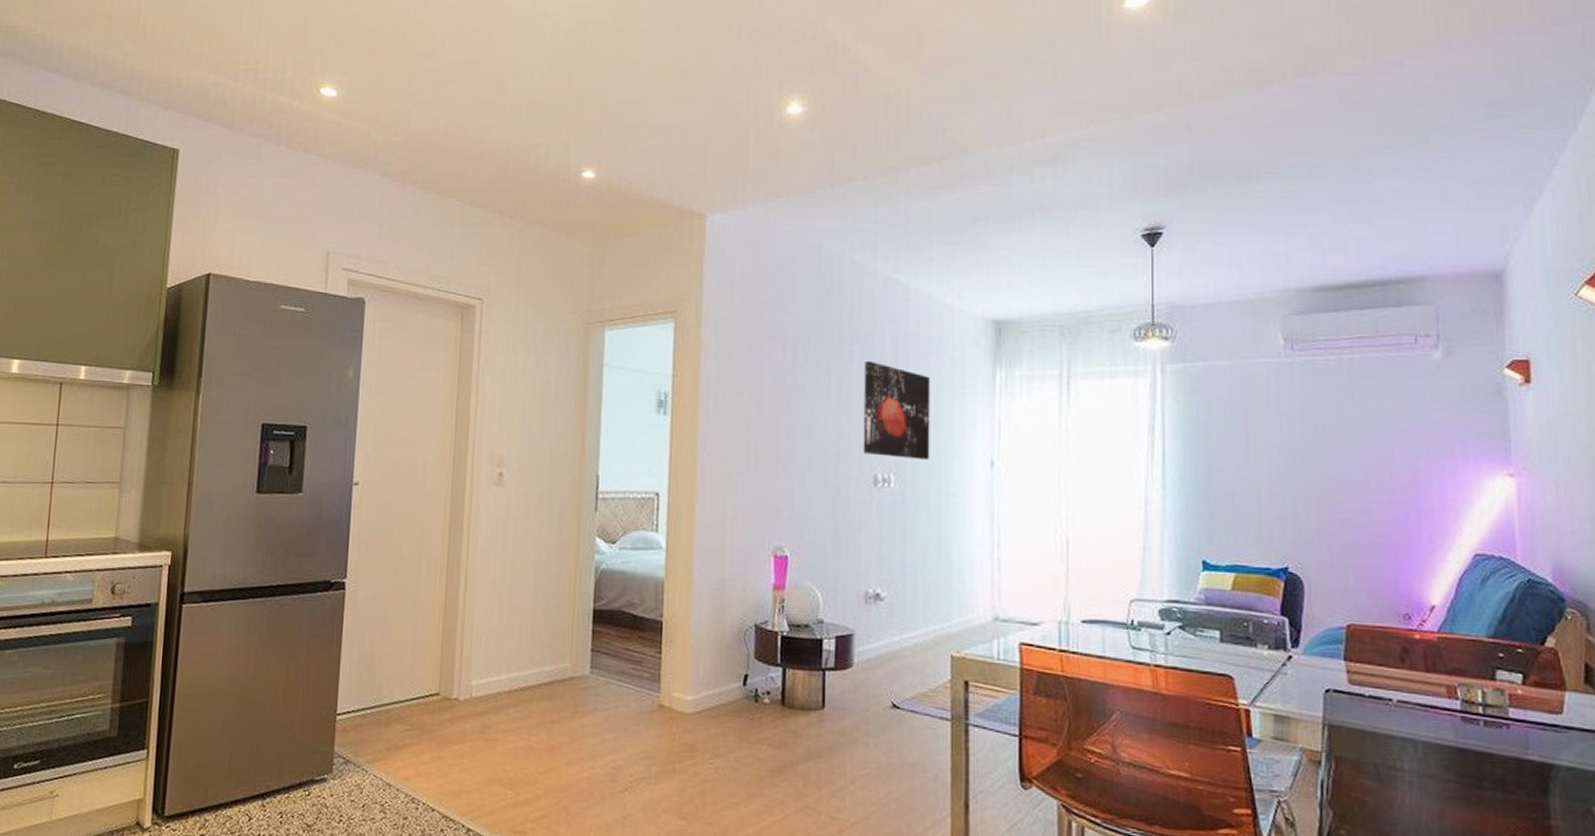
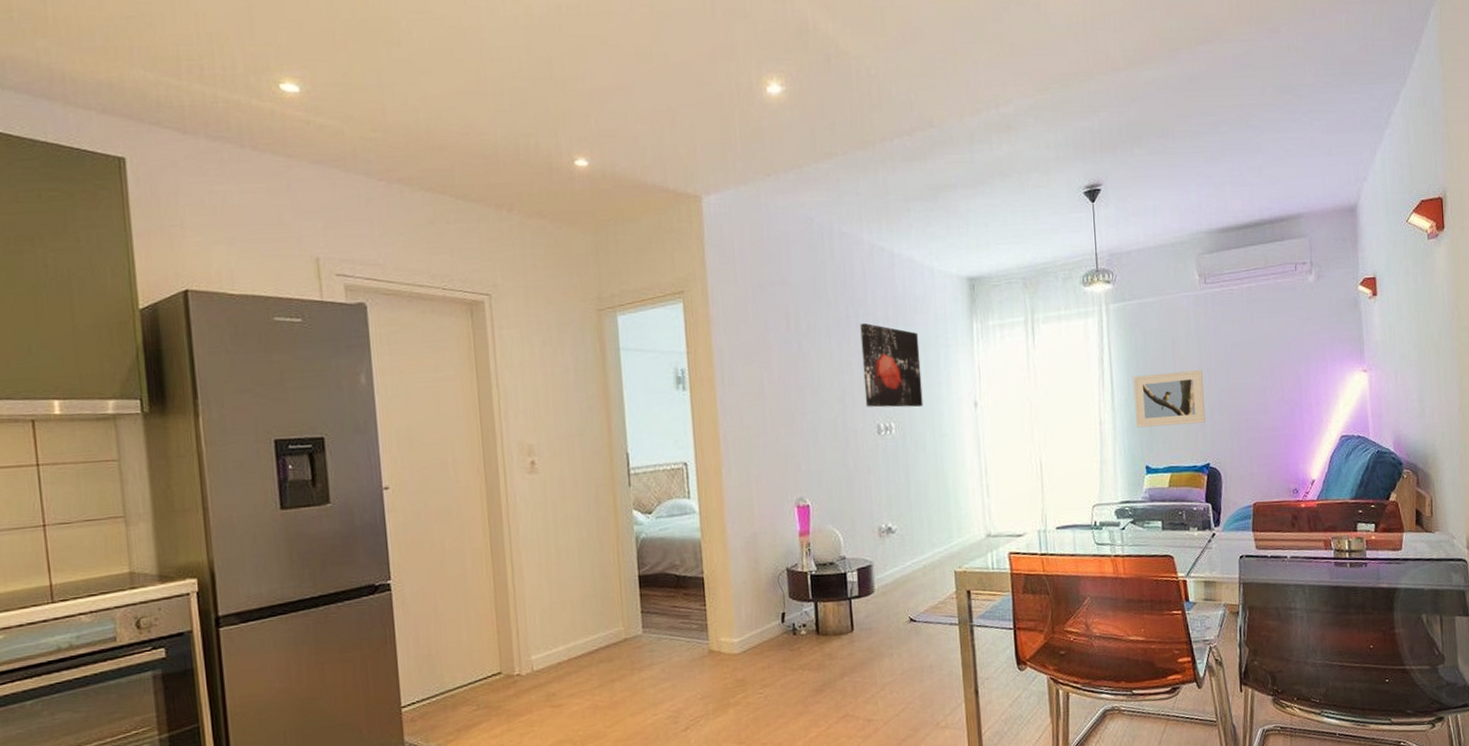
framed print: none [1191,451,1285,517] -> present [1133,370,1205,428]

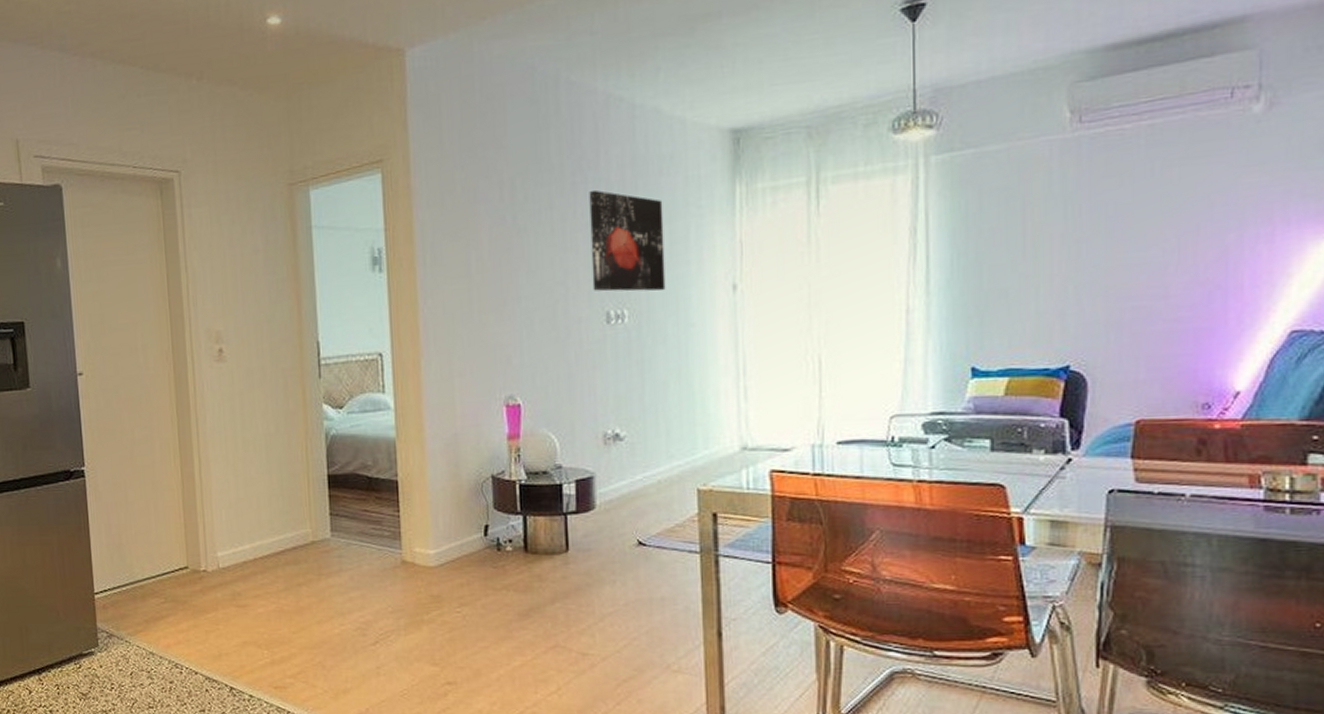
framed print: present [1133,370,1205,428] -> none [959,241,1067,317]

